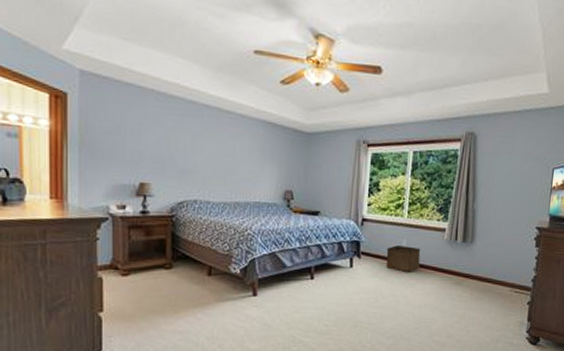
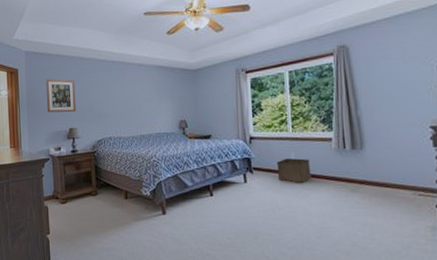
wall art: none [108,114,152,163] -> present [45,79,76,113]

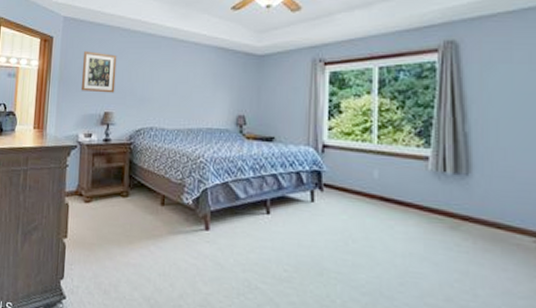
storage bin: present [276,158,311,183] -> none [354,177,398,211]

